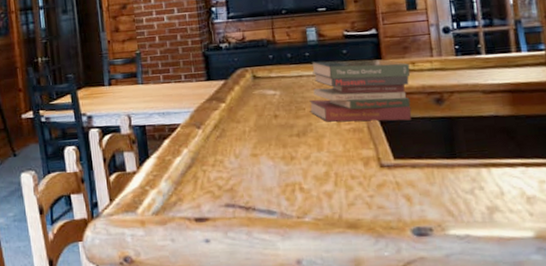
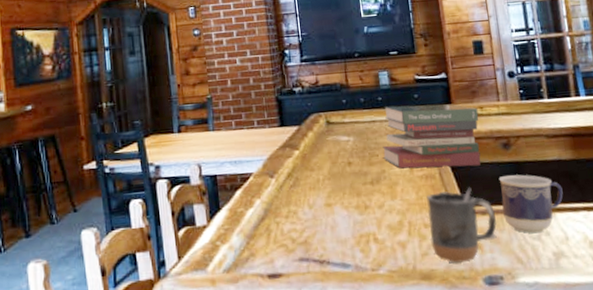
mug: none [354,140,427,214] -> present [426,186,497,263]
cup: none [430,129,500,188] -> present [498,174,563,234]

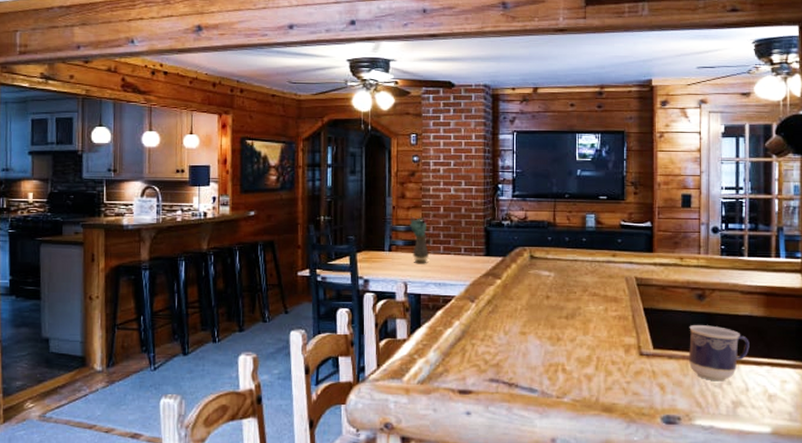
vase: none [196,93,221,143] -> present [409,216,429,264]
books: present [382,103,481,169] -> none [580,247,678,313]
mug: present [426,186,497,263] -> none [616,331,682,400]

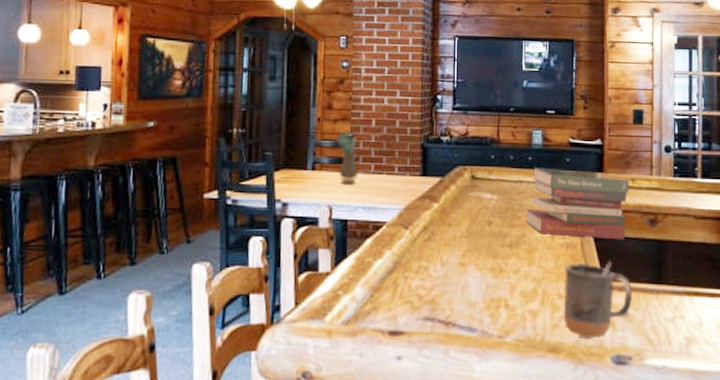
books: none [580,247,678,313] -> present [525,167,629,240]
mug: none [616,331,682,400] -> present [563,260,633,338]
cup: present [688,325,750,382] -> none [639,253,703,316]

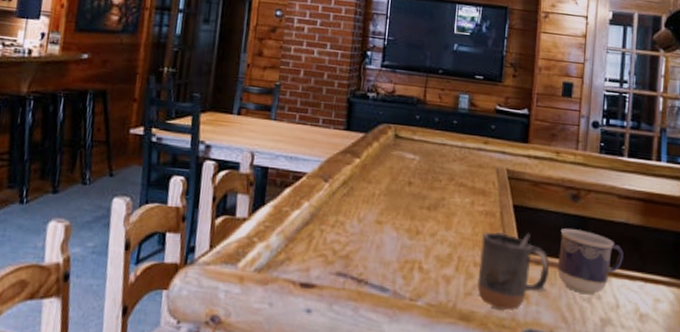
vase: present [336,130,358,185] -> none [264,77,284,133]
books: present [525,167,629,240] -> none [445,131,554,213]
cup: none [639,253,703,316] -> present [556,228,624,295]

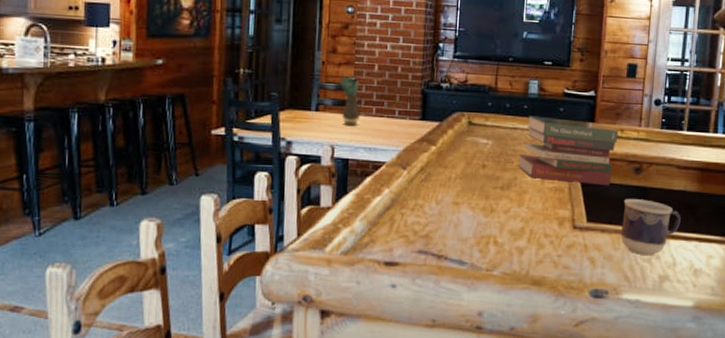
vase: none [264,77,284,133] -> present [340,73,360,127]
books: none [445,131,554,213] -> present [517,115,619,186]
mug: present [477,231,550,311] -> none [547,204,614,274]

